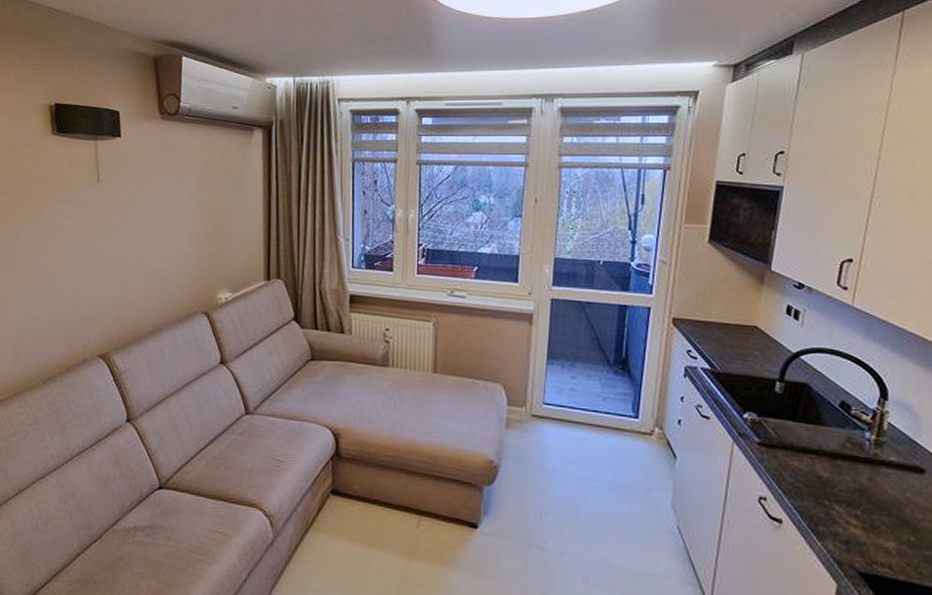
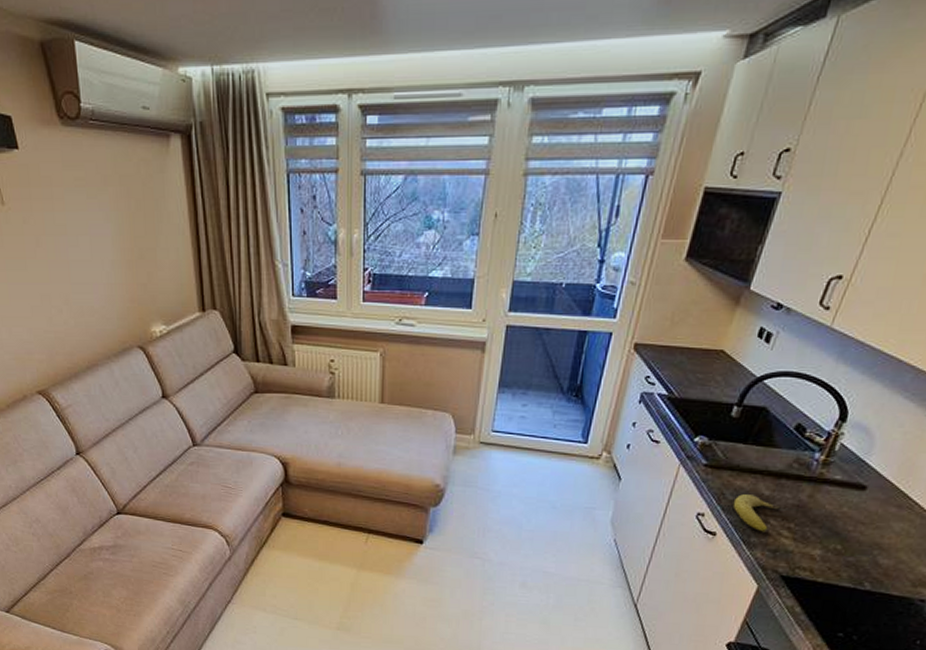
fruit: none [793,476,843,520] -> present [733,494,781,532]

